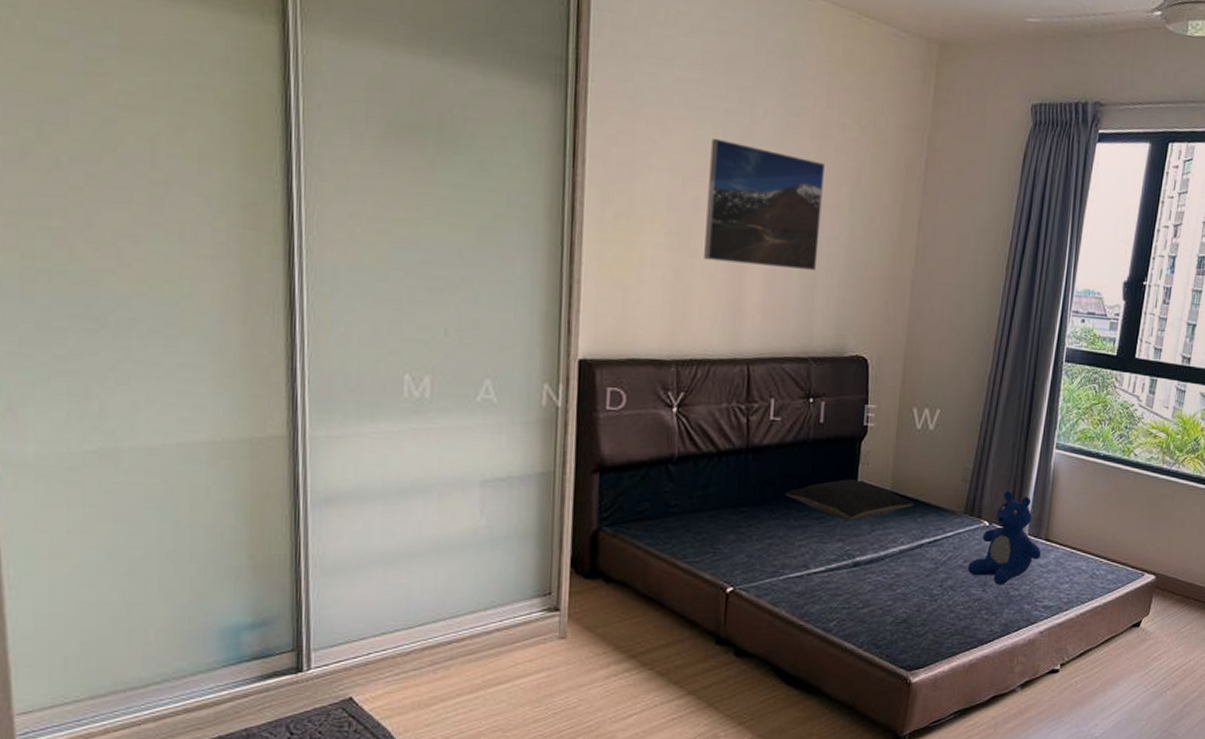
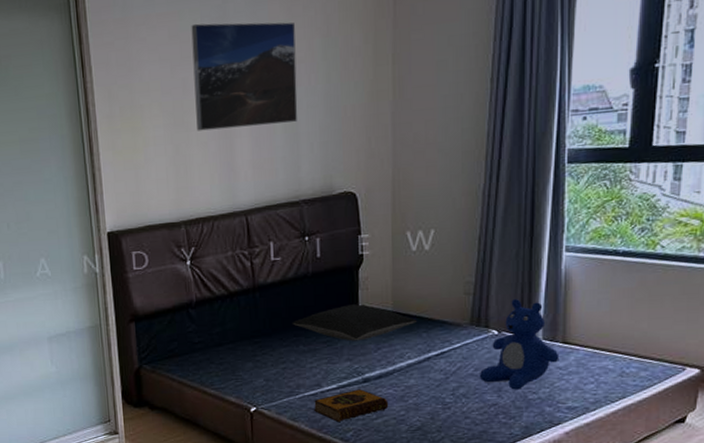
hardback book: none [796,574,877,609] -> present [313,389,389,422]

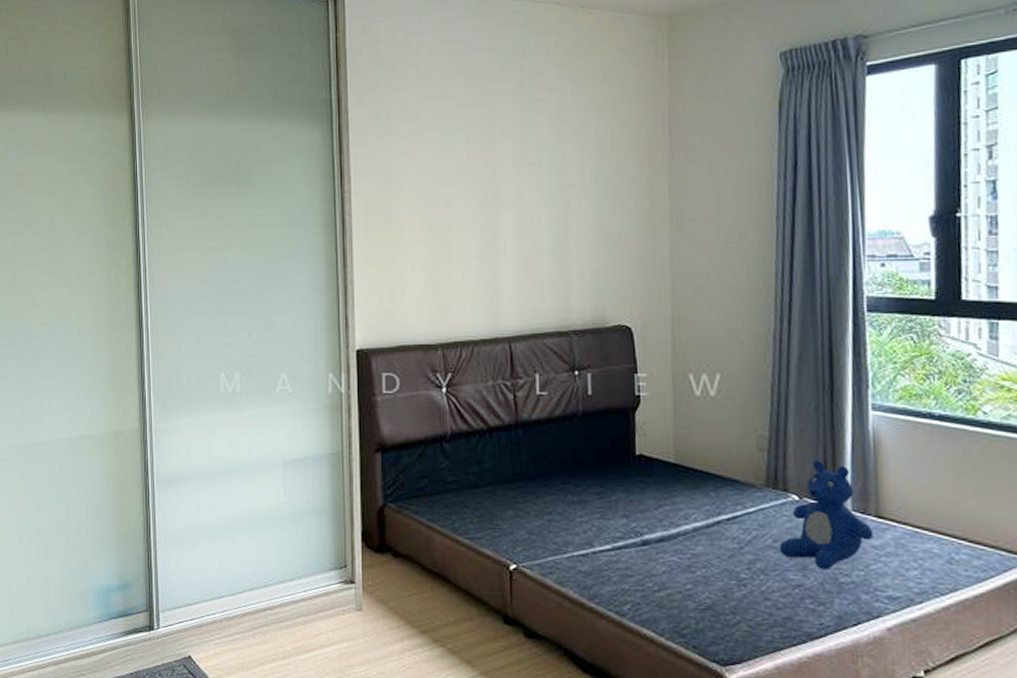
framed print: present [191,22,298,131] -> none [456,141,567,250]
pillow: present [292,304,417,341] -> none [559,451,703,495]
hardback book: present [313,389,389,422] -> none [583,553,673,591]

